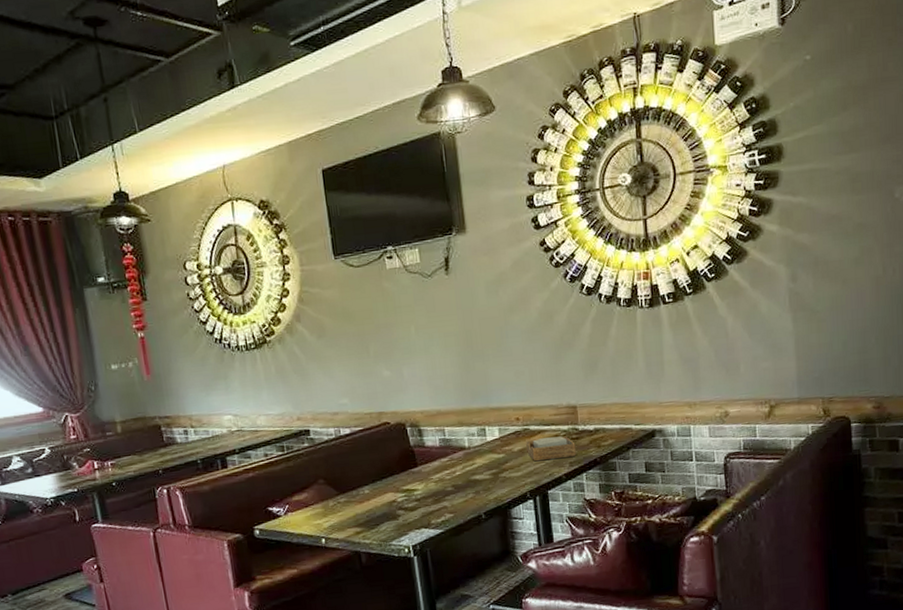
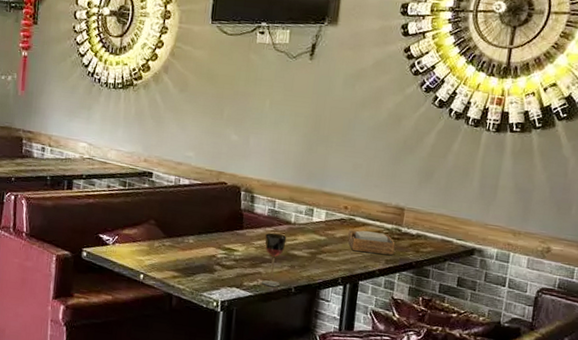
wineglass: none [442,462,470,518] -> present [262,232,287,287]

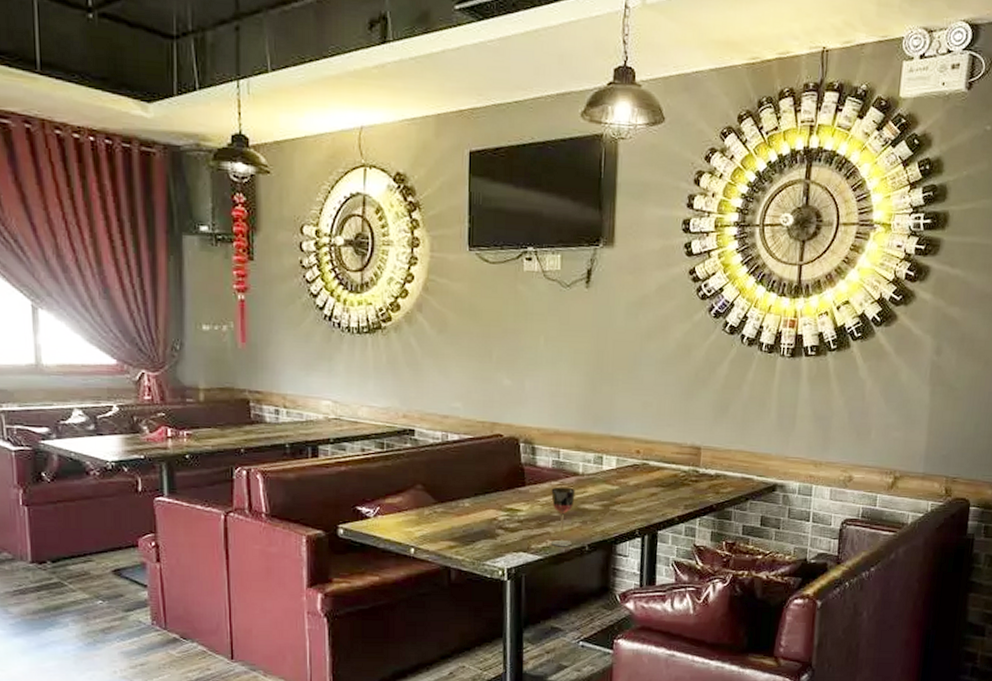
napkin holder: present [348,230,396,255] -> none [642,475,694,499]

